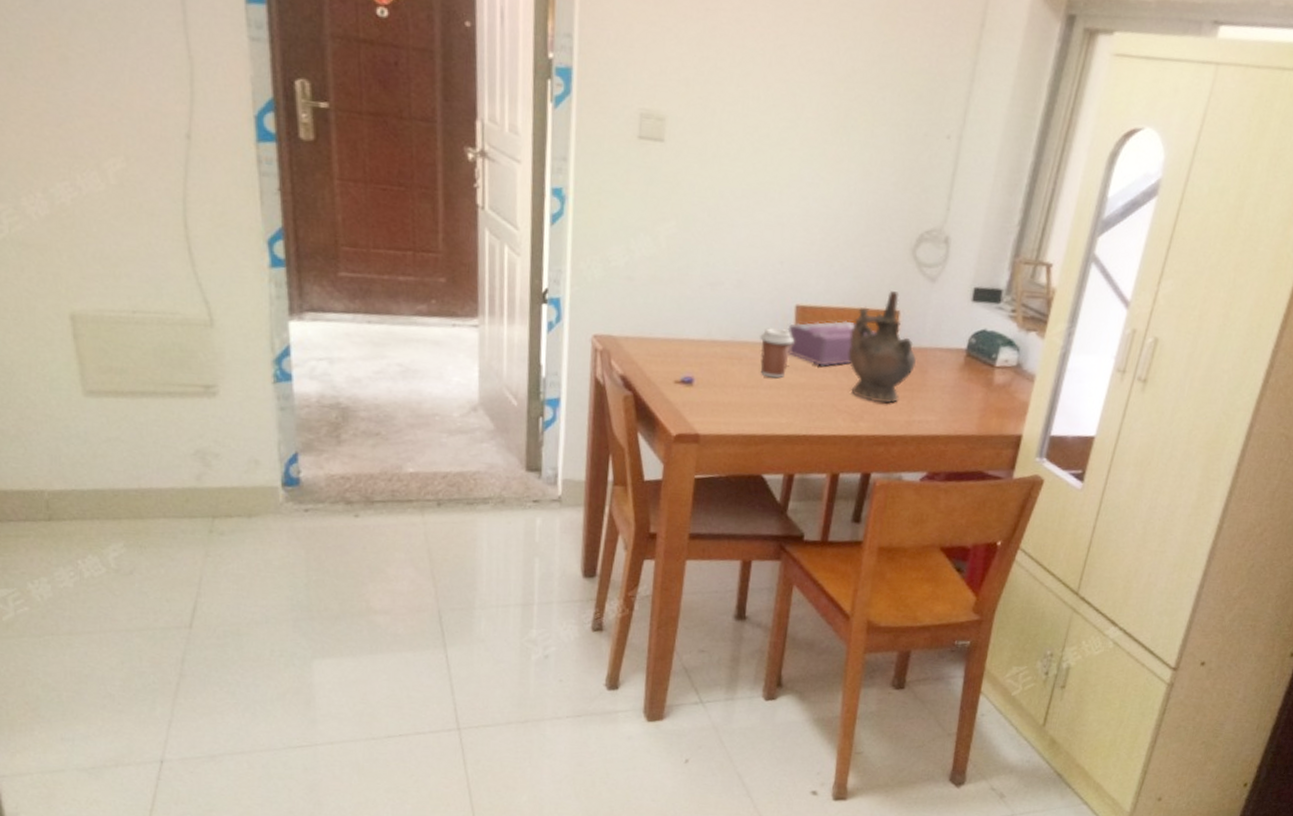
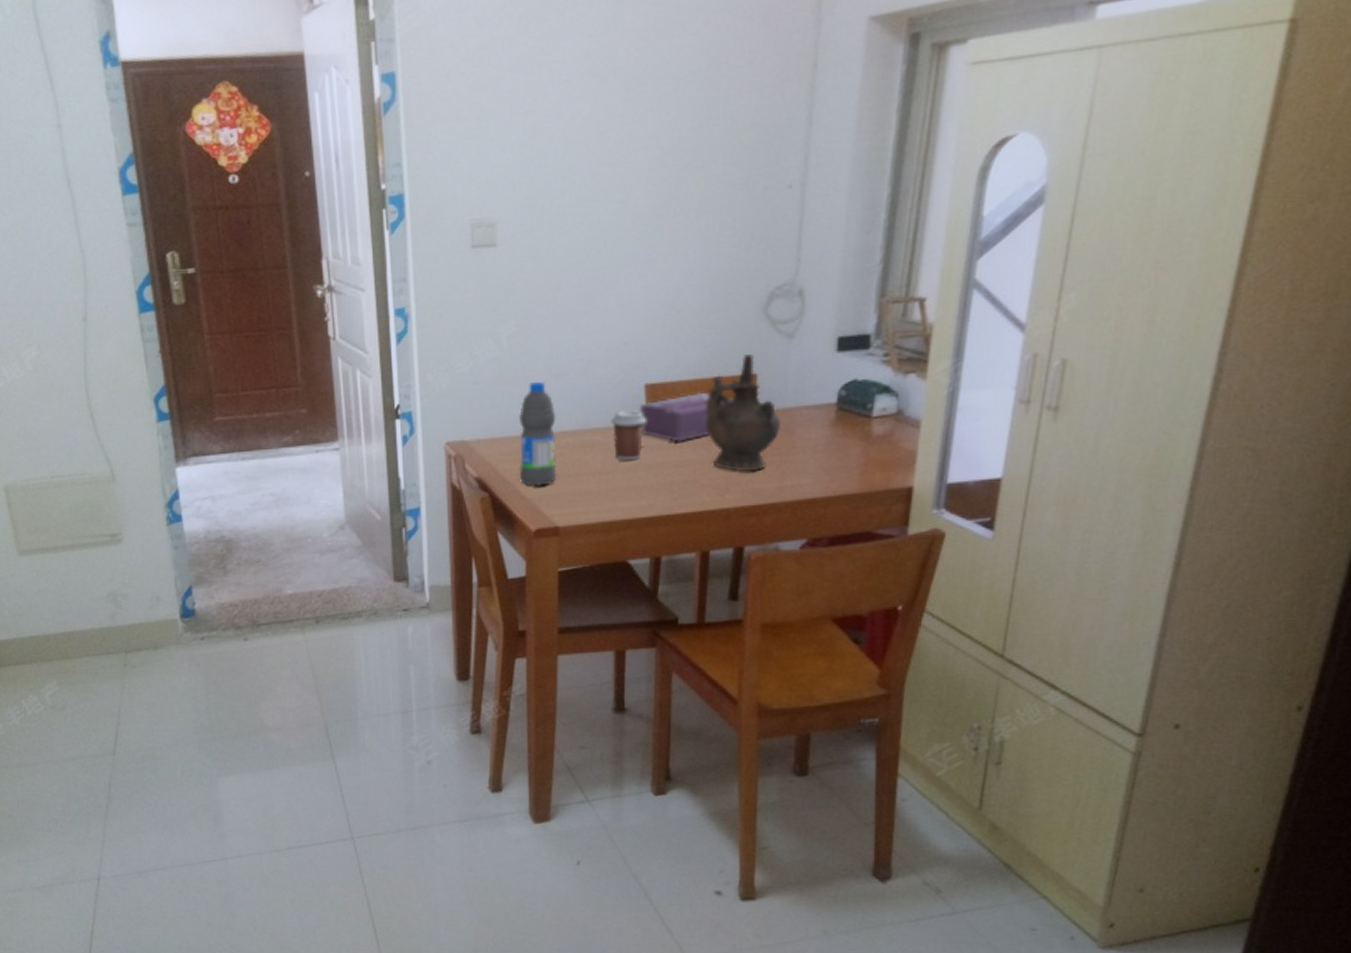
water bottle: none [666,286,708,393] -> present [518,381,557,487]

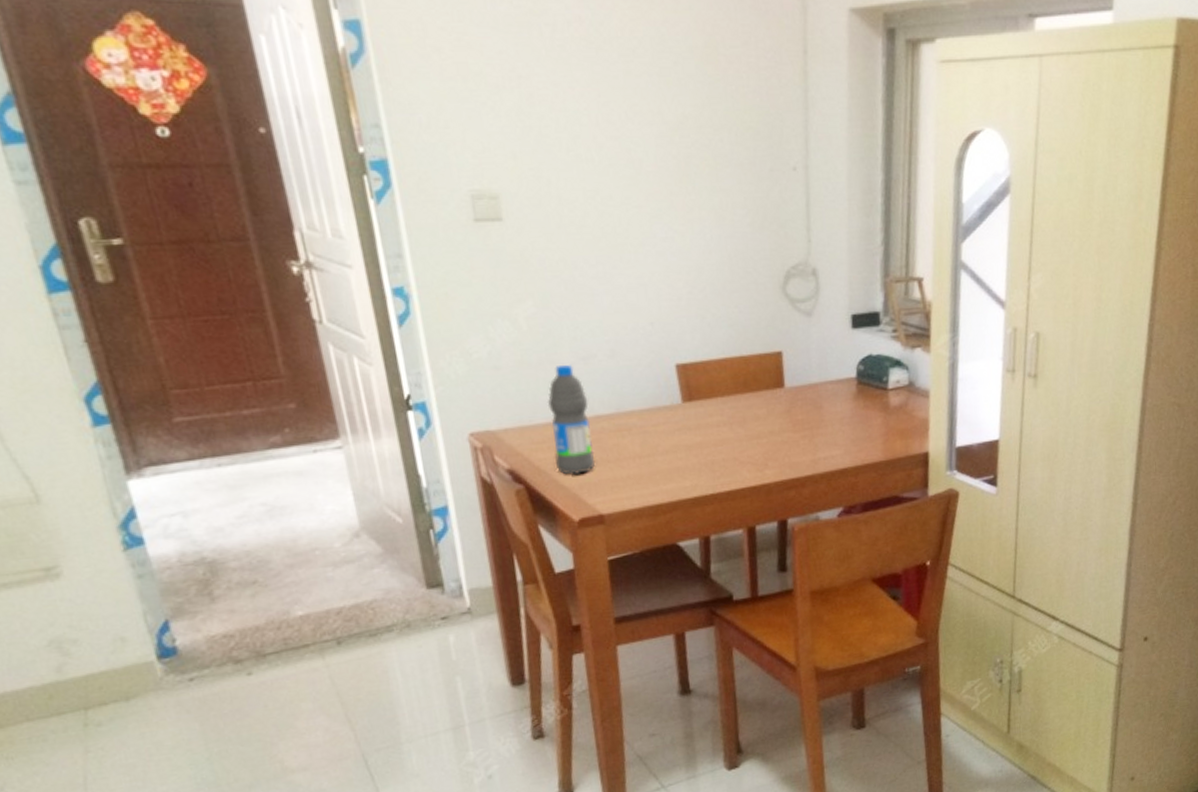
coffee cup: present [611,410,647,461] -> none [645,391,682,443]
tissue box: present [639,392,734,442] -> none [672,370,763,422]
ceremonial vessel: present [705,354,782,471] -> none [736,332,810,447]

